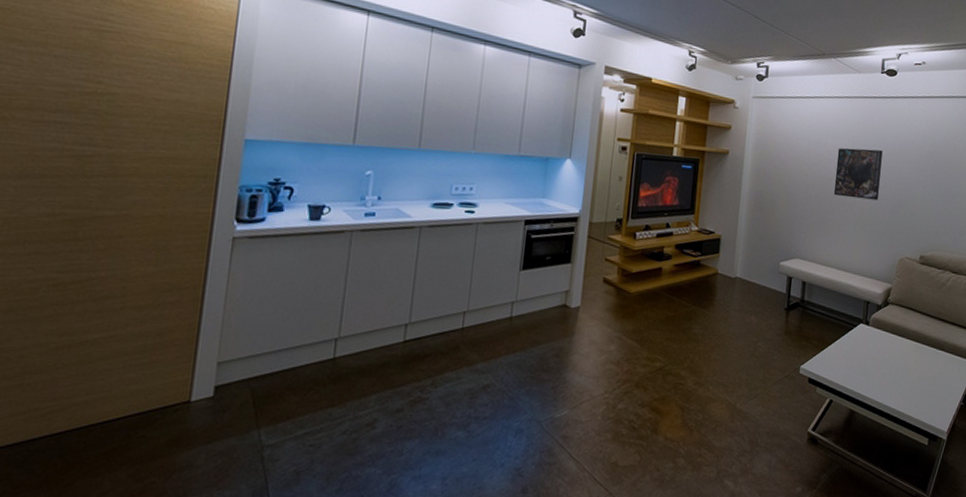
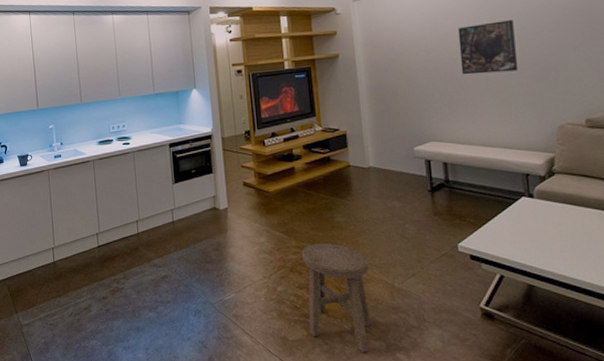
stool: none [642,356,716,479] -> present [301,243,371,352]

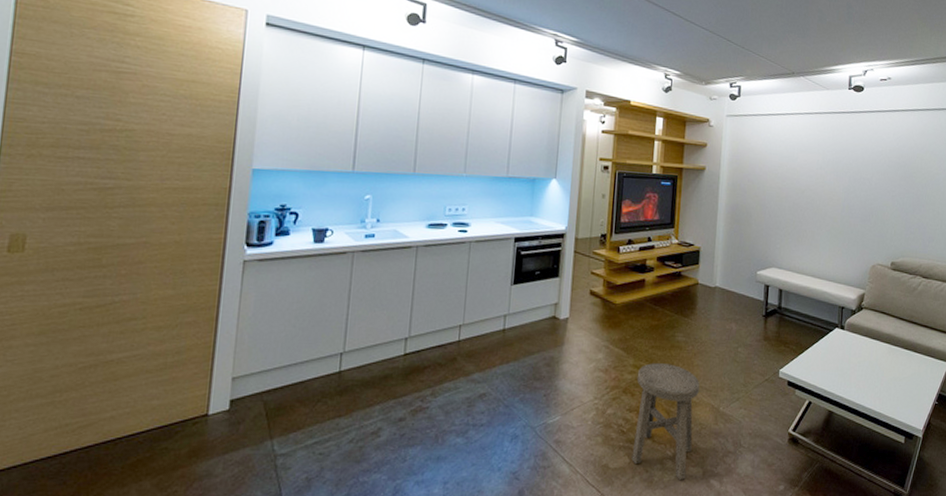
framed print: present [457,20,519,75] -> none [806,161,852,211]

